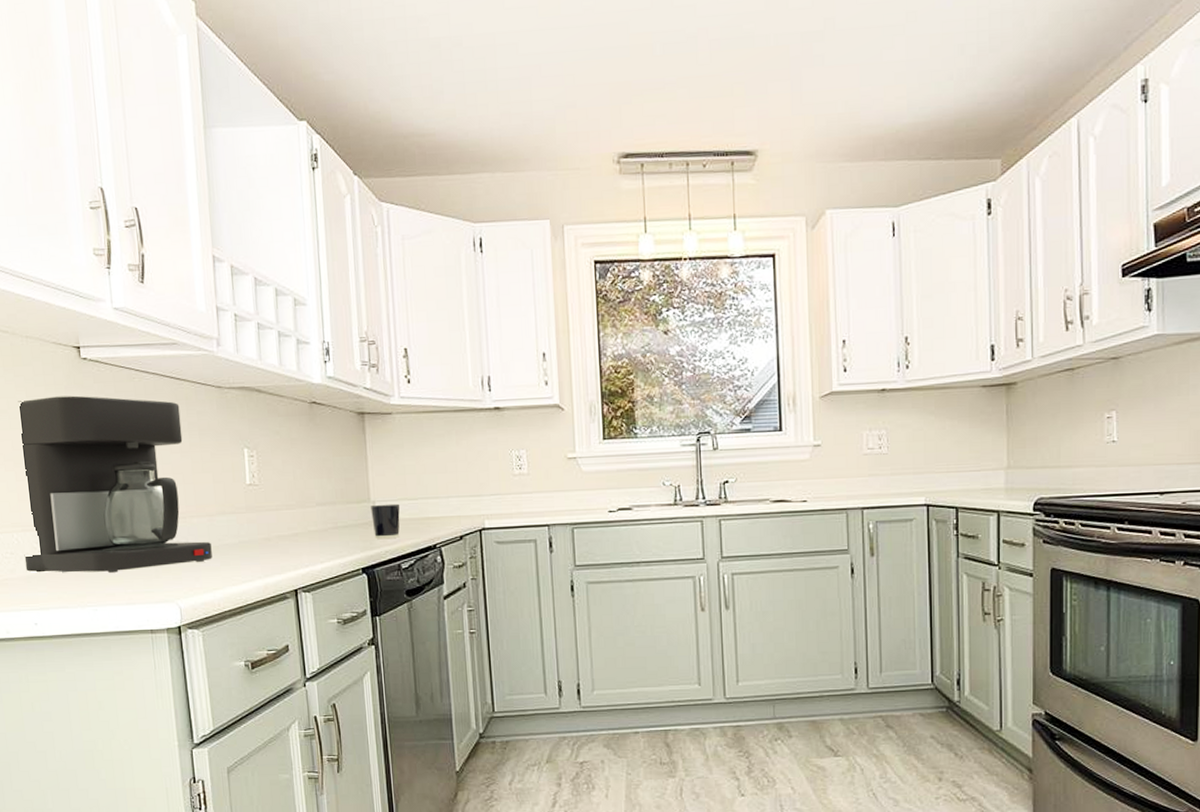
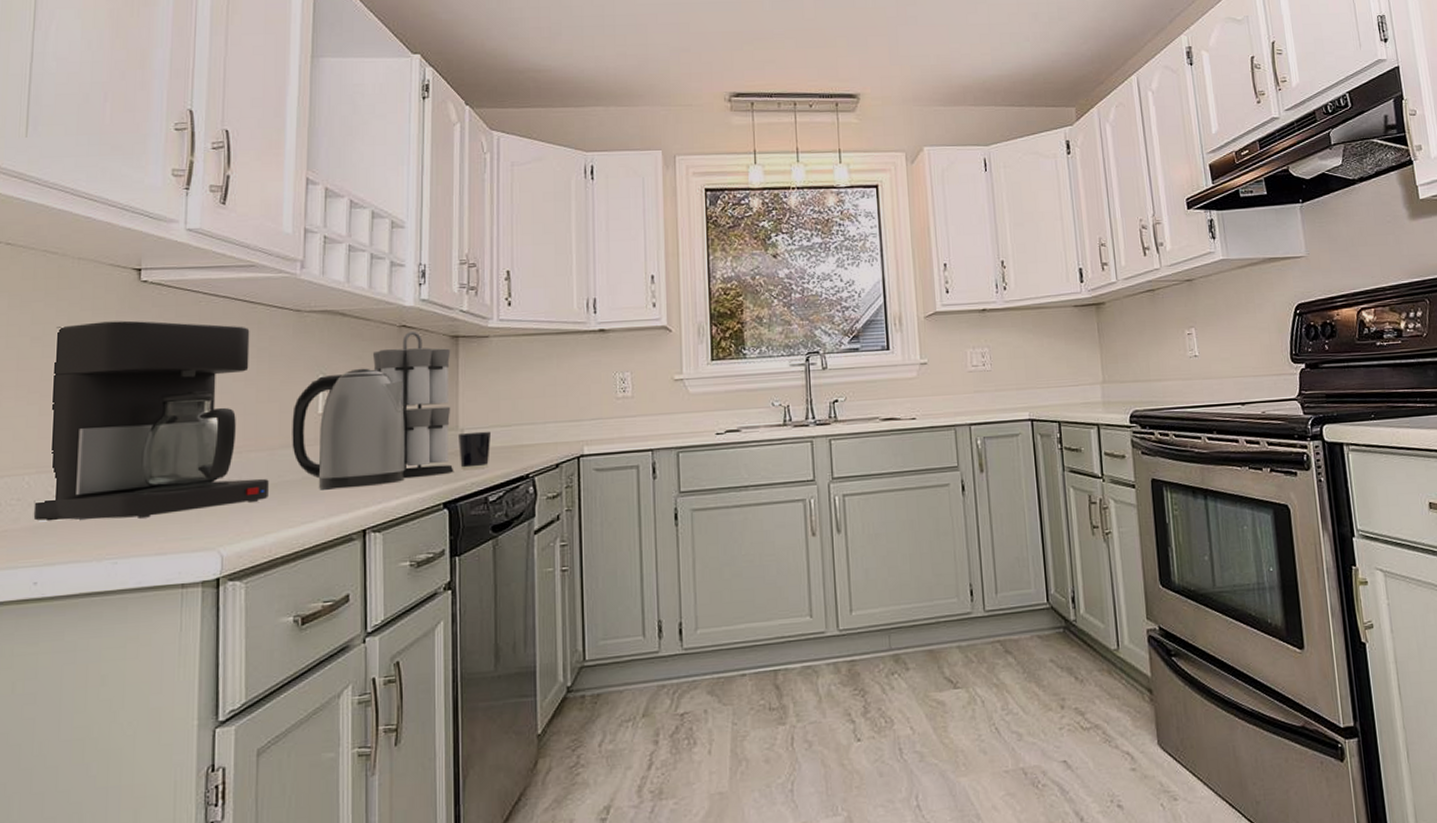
kettle: none [224,442,327,553] -> present [292,368,405,490]
spice rack: none [289,407,370,546] -> present [373,330,454,479]

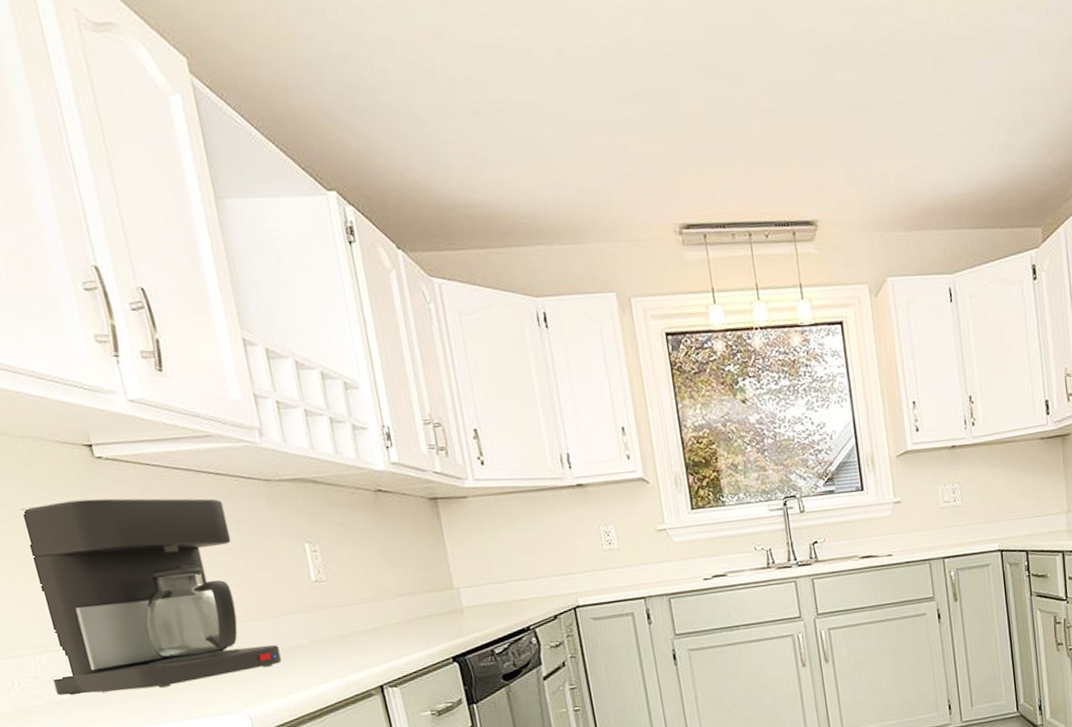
kettle: present [292,368,405,490] -> none [285,534,411,652]
spice rack: present [373,330,454,479] -> none [354,494,457,637]
mug: present [457,431,490,469] -> none [453,588,490,626]

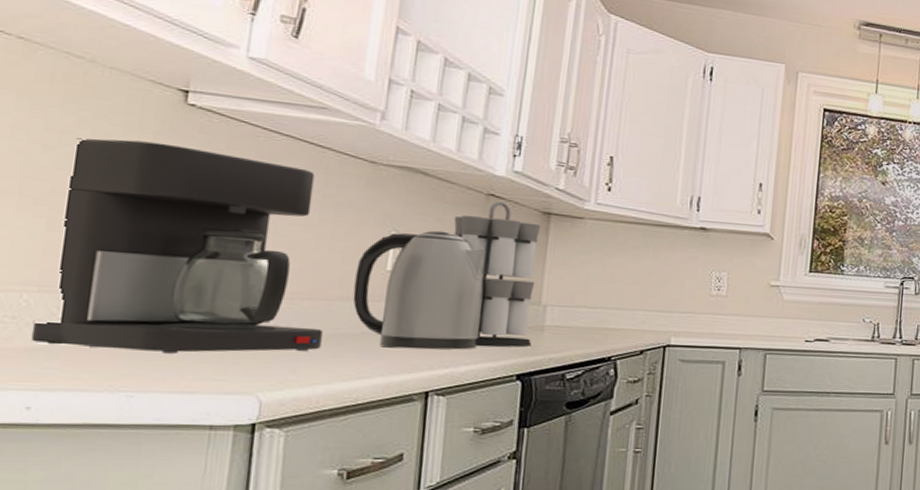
kettle: none [285,534,411,652] -> present [352,230,486,350]
spice rack: none [354,494,457,637] -> present [453,200,542,348]

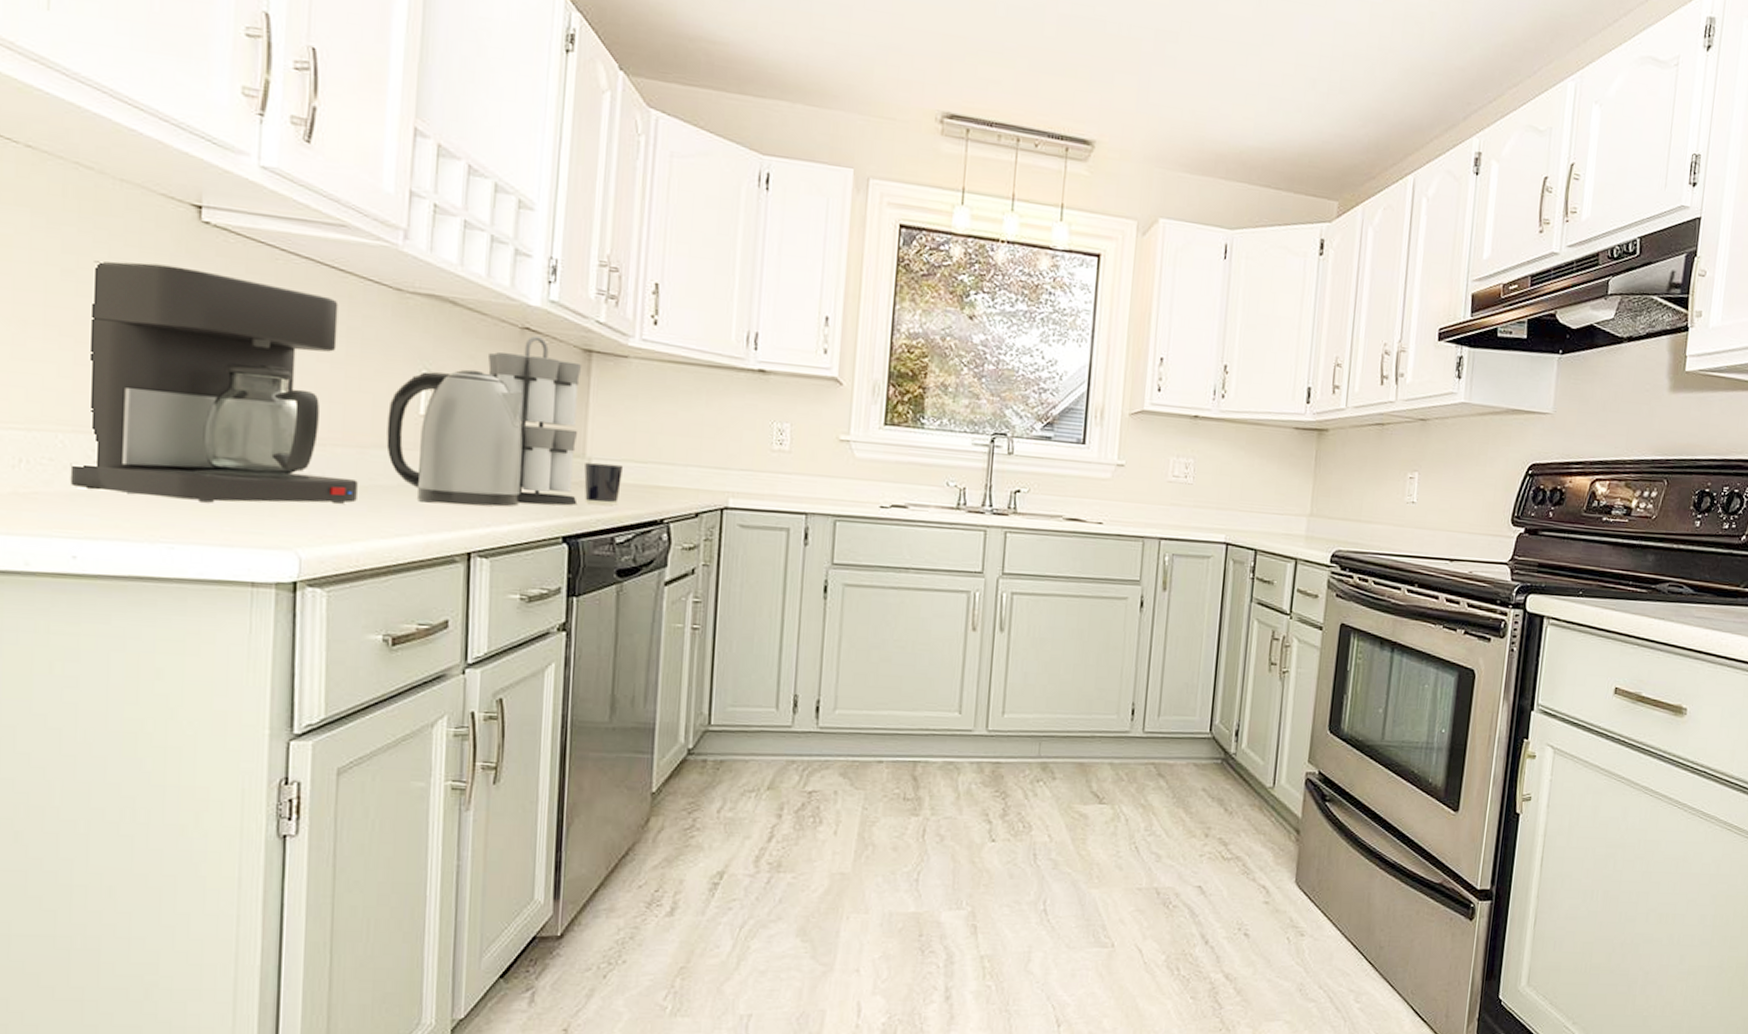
mug: none [538,308,575,346] -> present [583,462,622,505]

